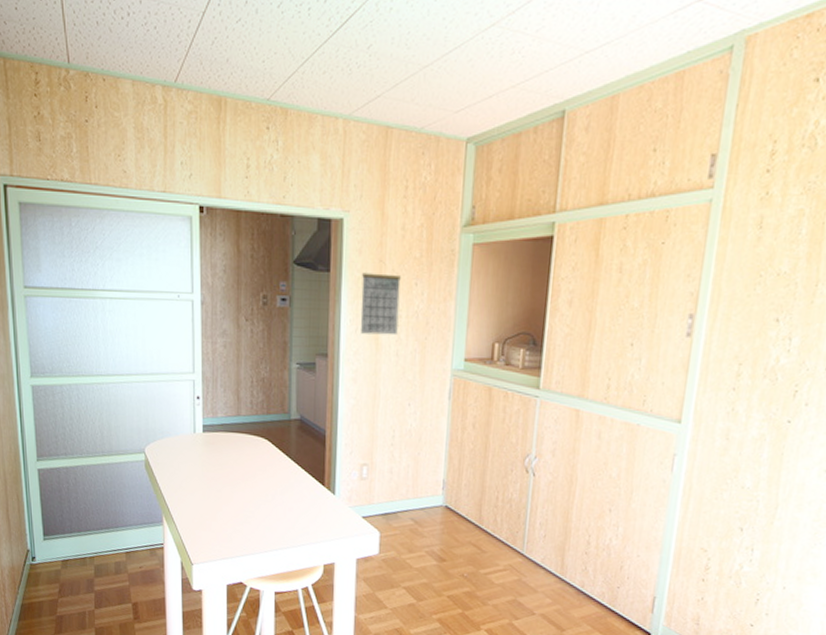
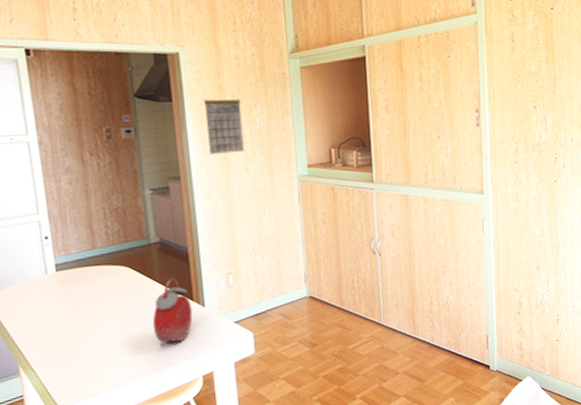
alarm clock: none [282,458,322,527] -> present [152,278,193,347]

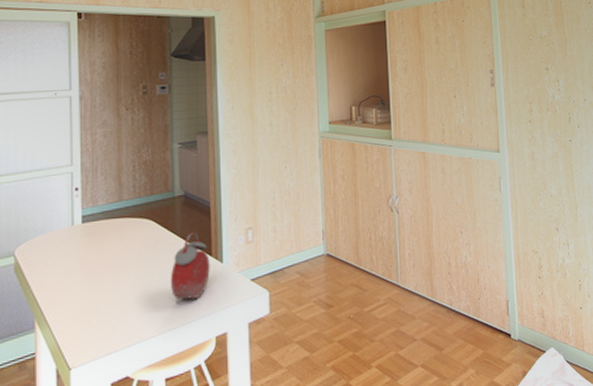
calendar: present [204,99,244,154] -> none [235,58,270,110]

